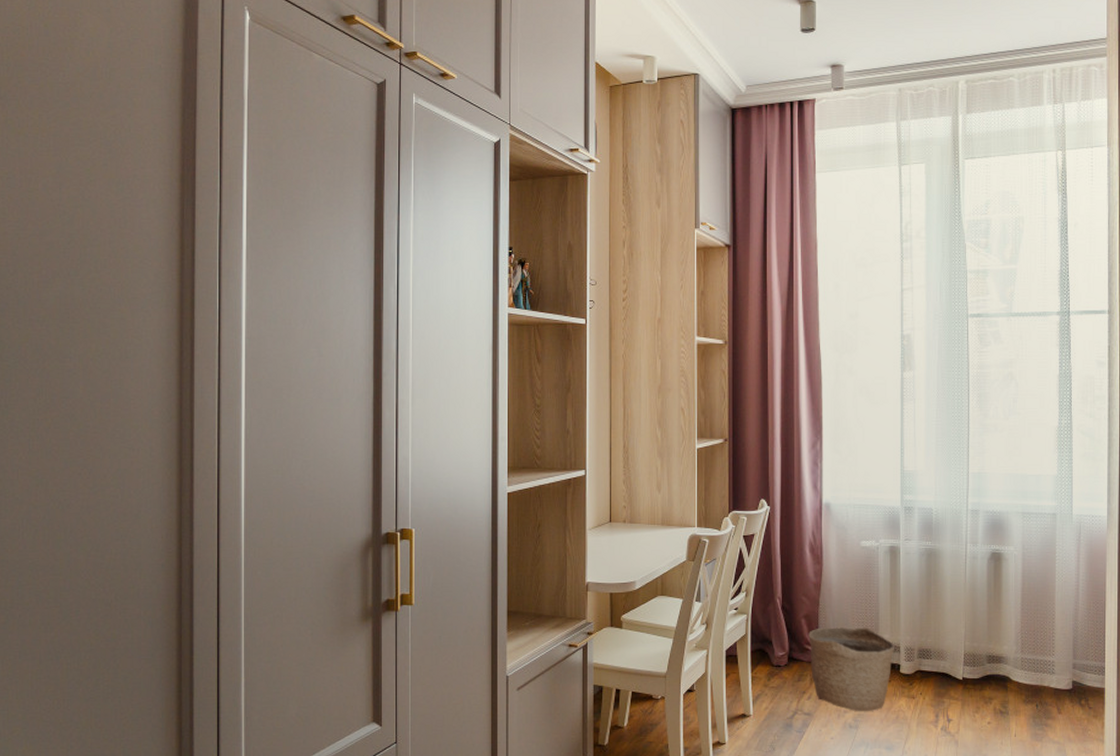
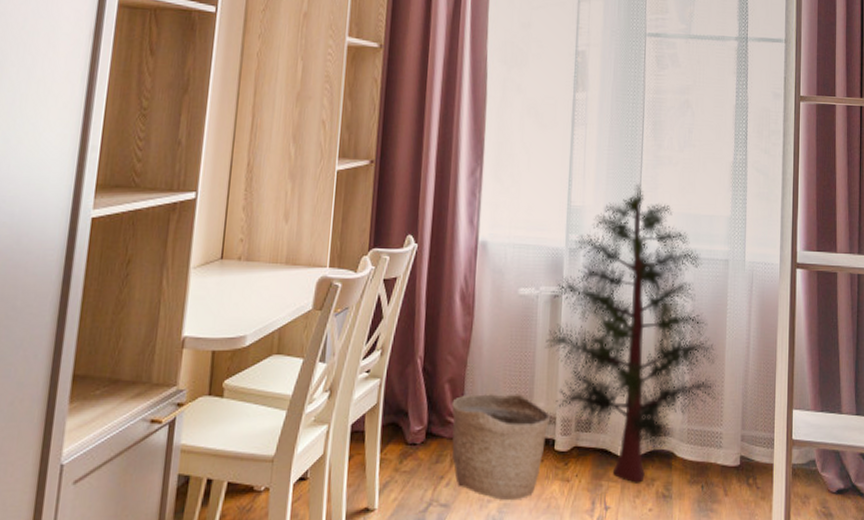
pine tree: none [887,448,1051,701] -> present [545,182,720,483]

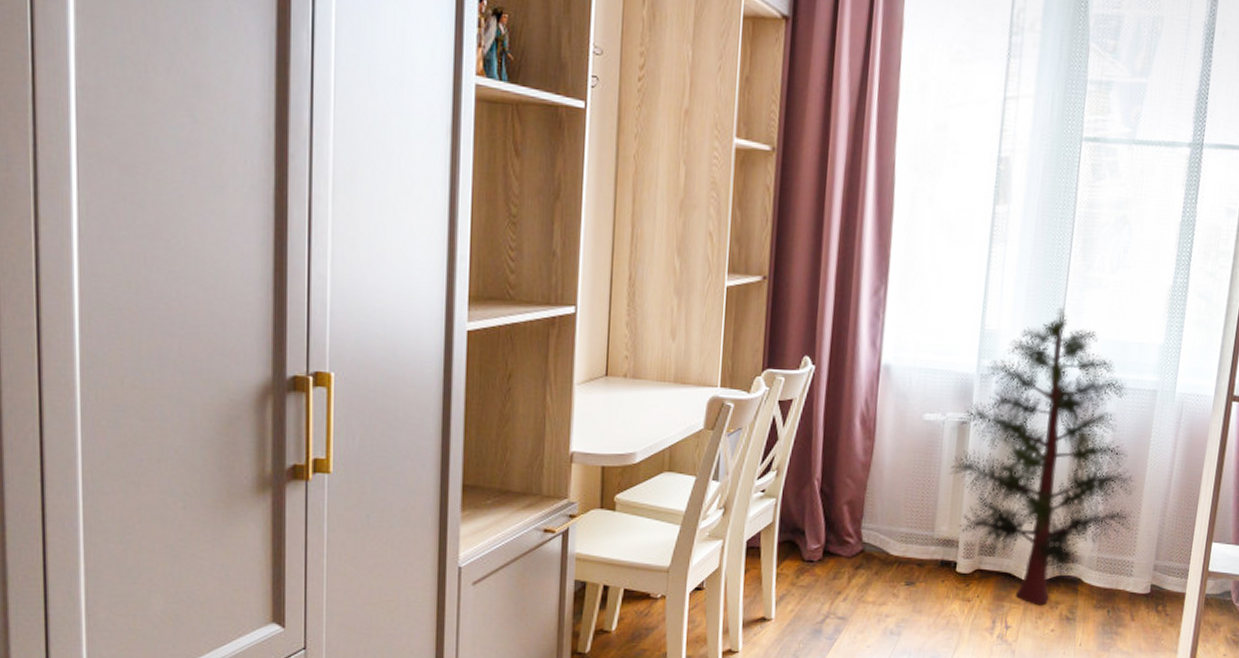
basket: present [452,394,551,500] -> none [850,516,954,615]

